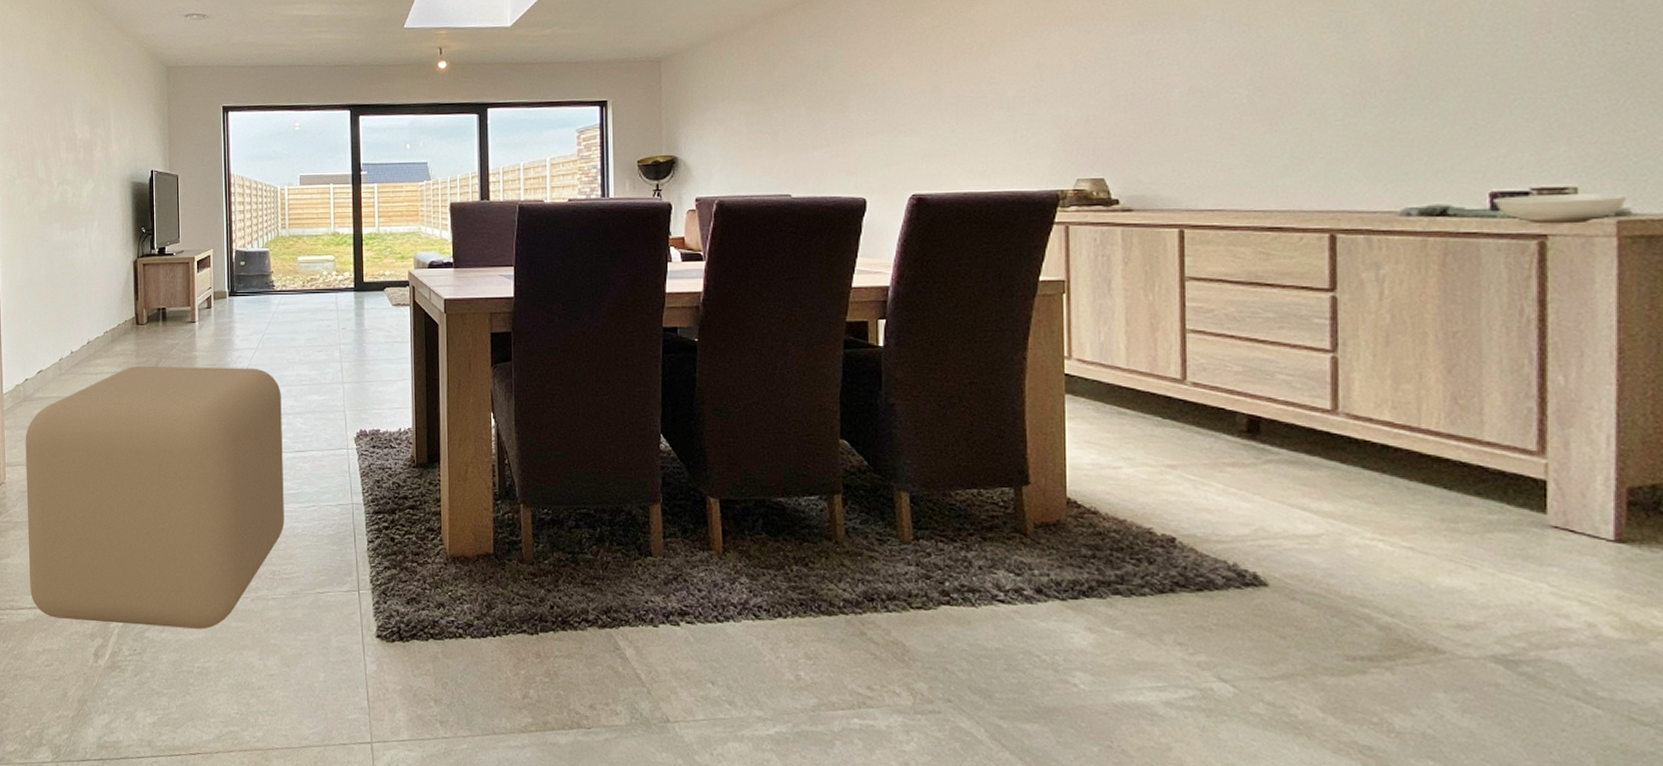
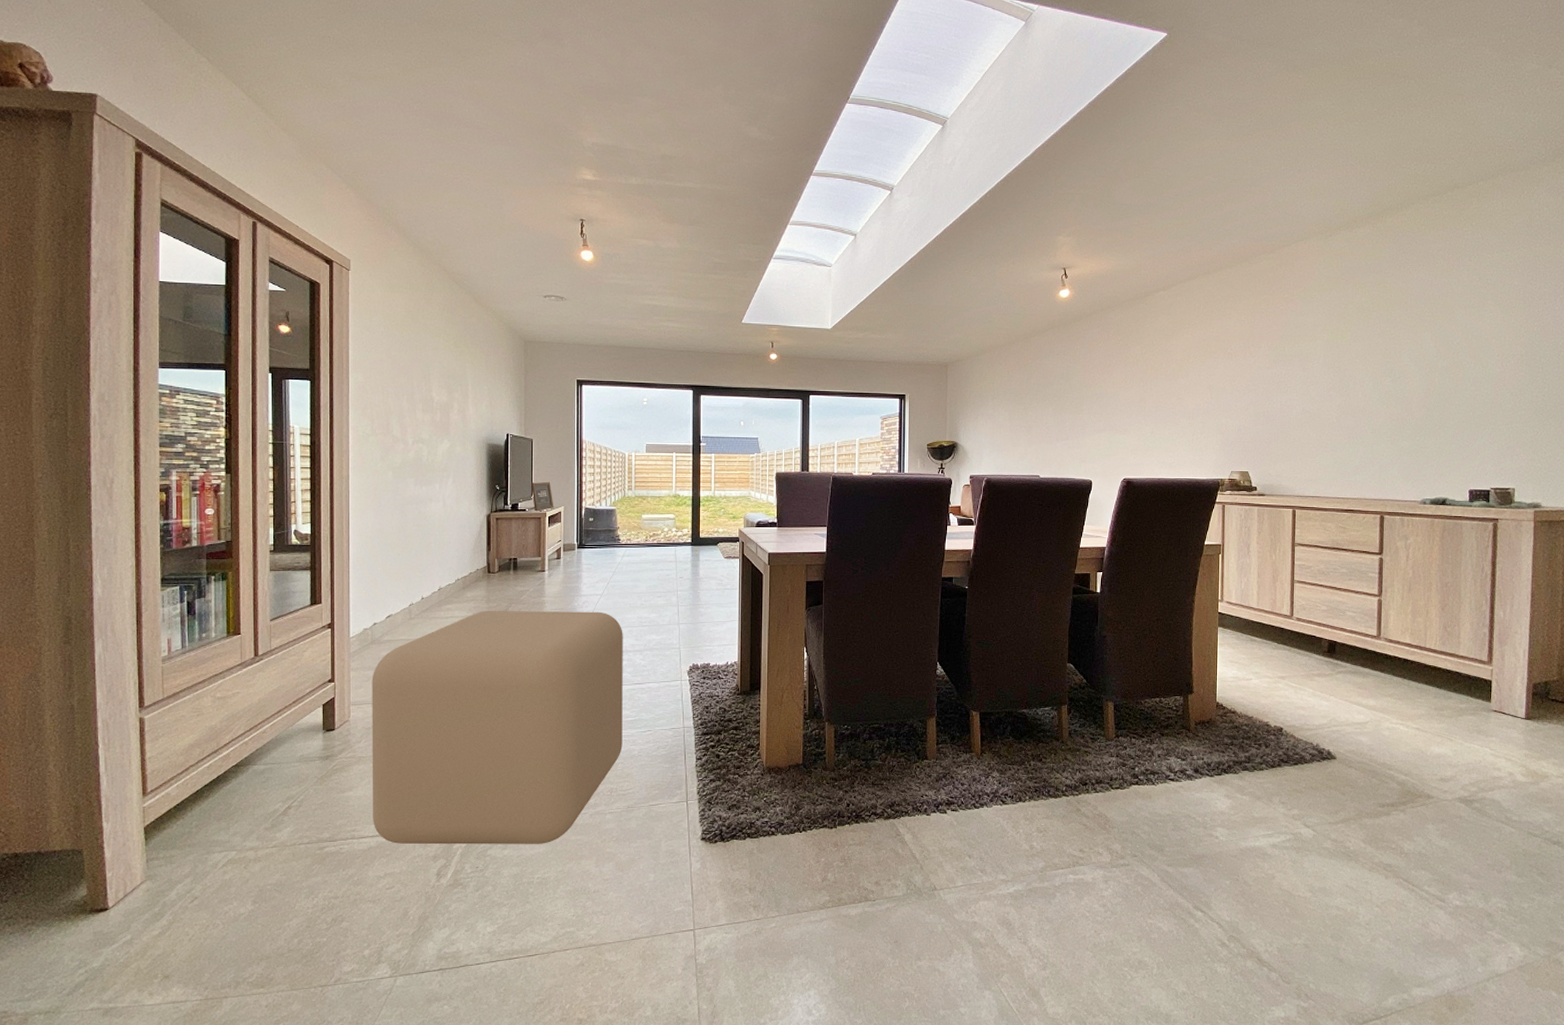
picture frame: none [177,221,203,256] -> present [530,481,554,512]
bowl: present [1493,193,1629,225] -> none [1470,492,1541,512]

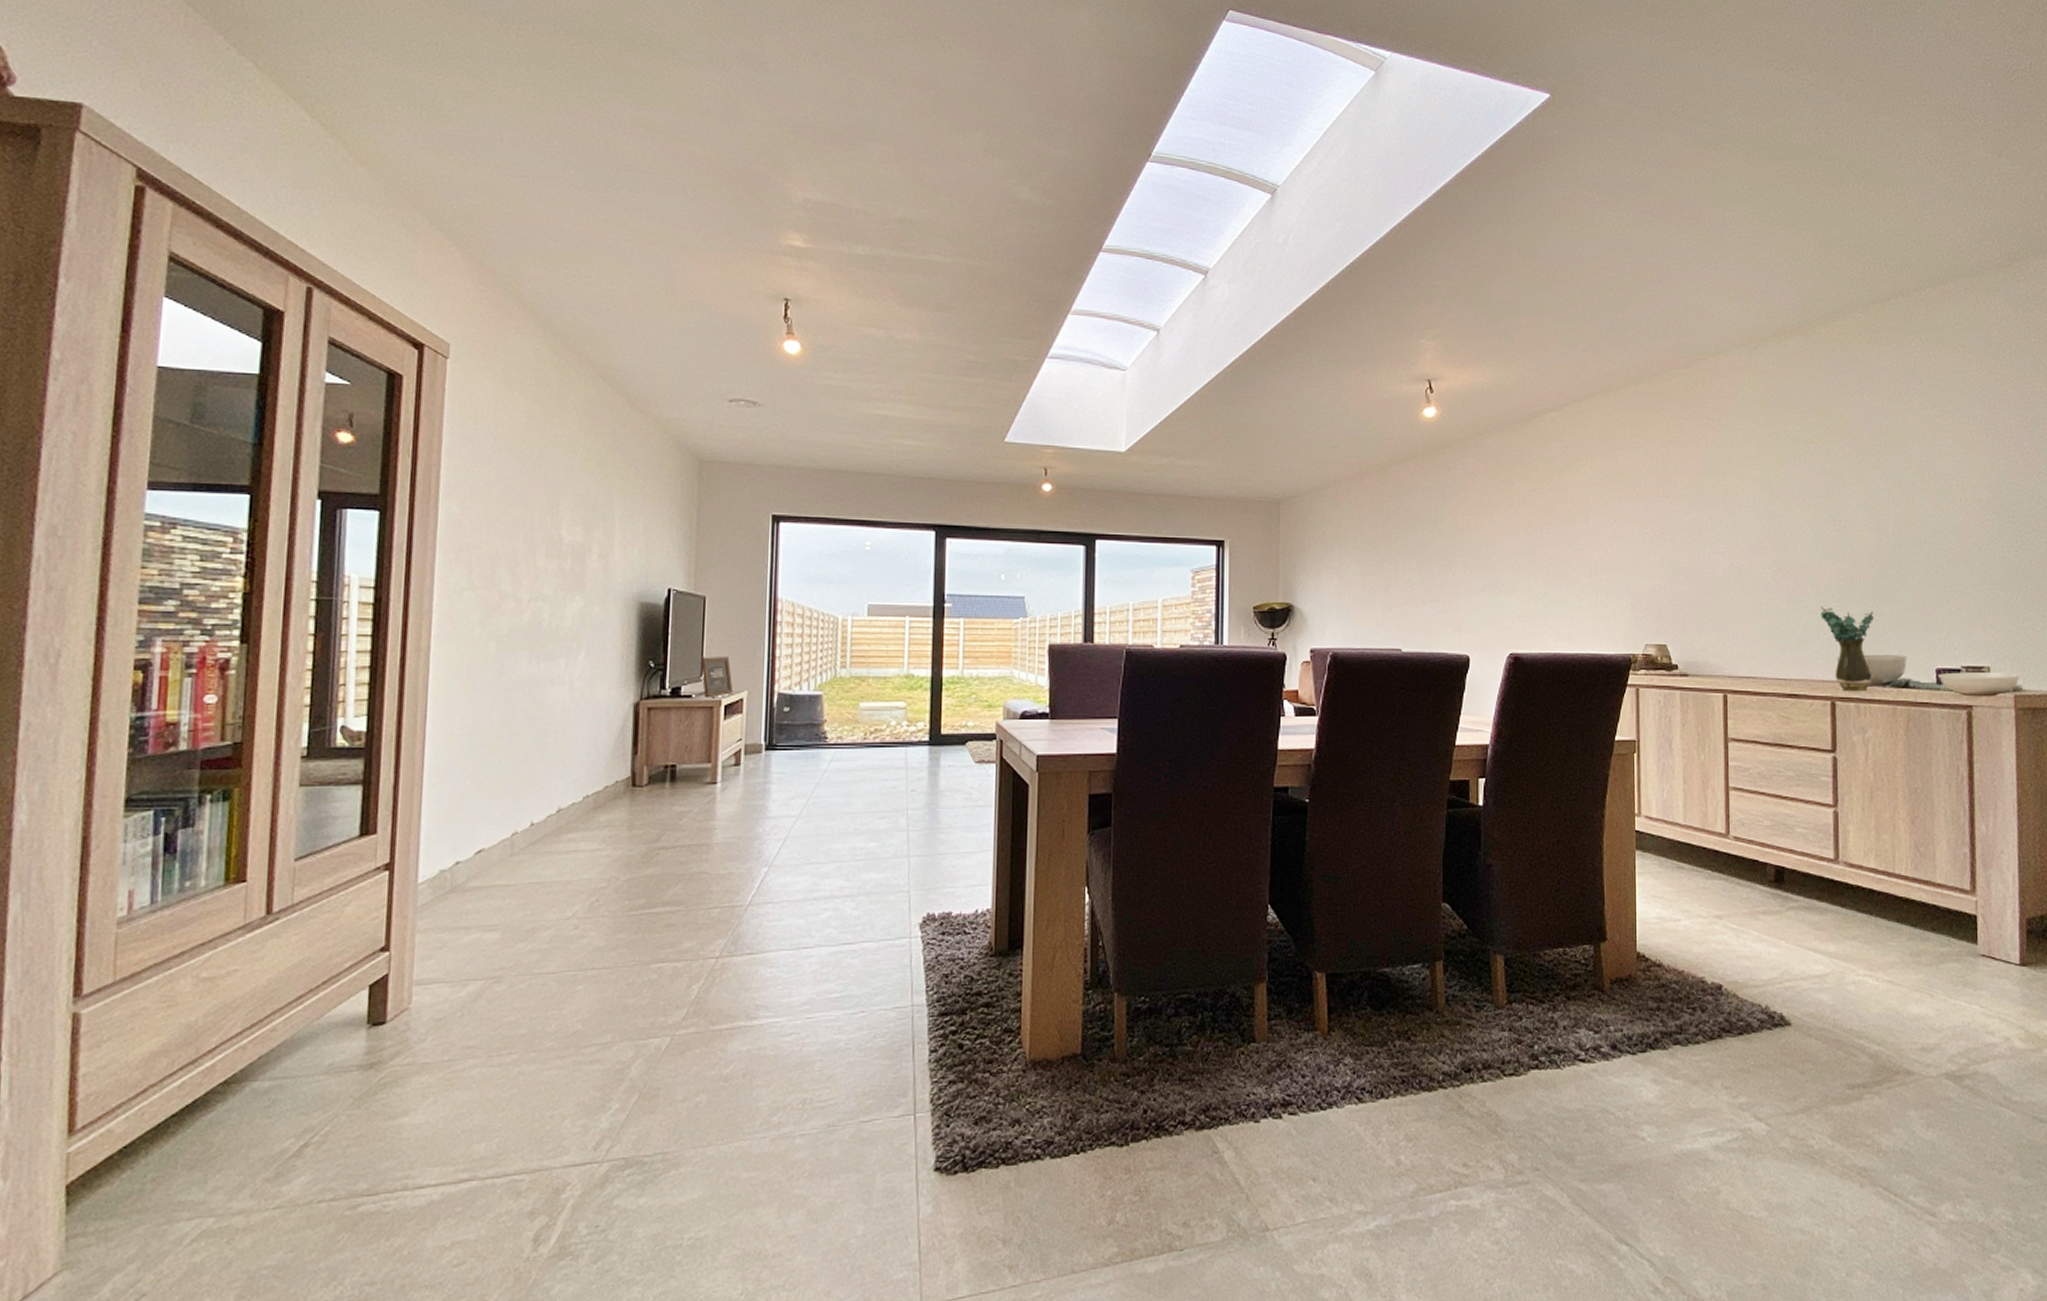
cube: present [372,611,623,845] -> none [437,840,828,1195]
vase: none [1375,441,1419,508] -> present [1821,606,1873,692]
bowl: none [1386,479,1446,504] -> present [1836,654,1907,687]
bowl: none [1470,492,1541,512] -> present [1938,672,2021,697]

